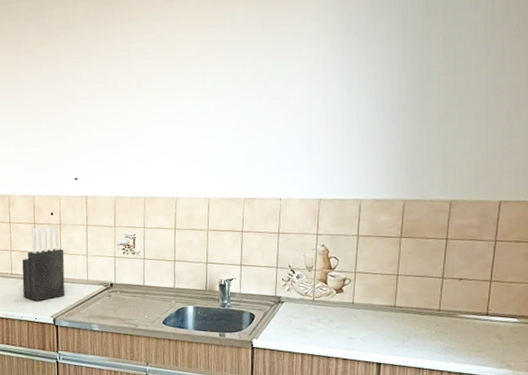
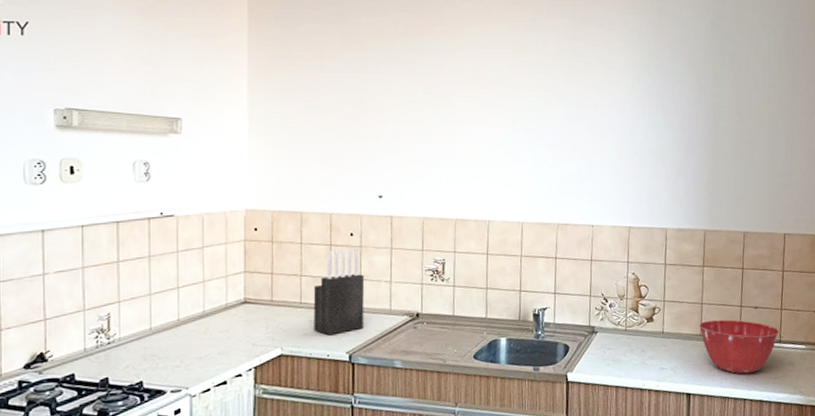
mixing bowl: none [394,291,487,346] -> present [699,319,780,374]

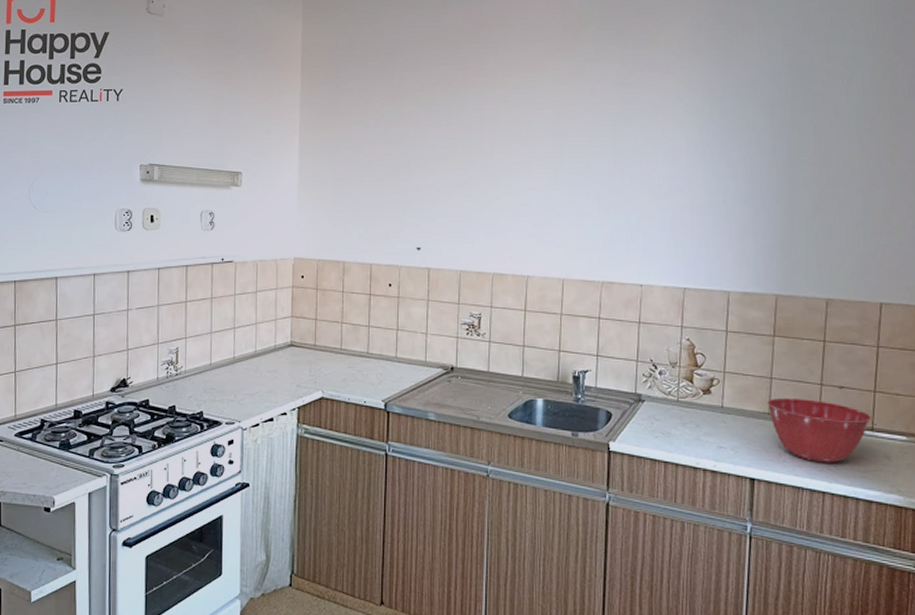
knife block: present [313,247,365,336] -> none [352,298,401,383]

